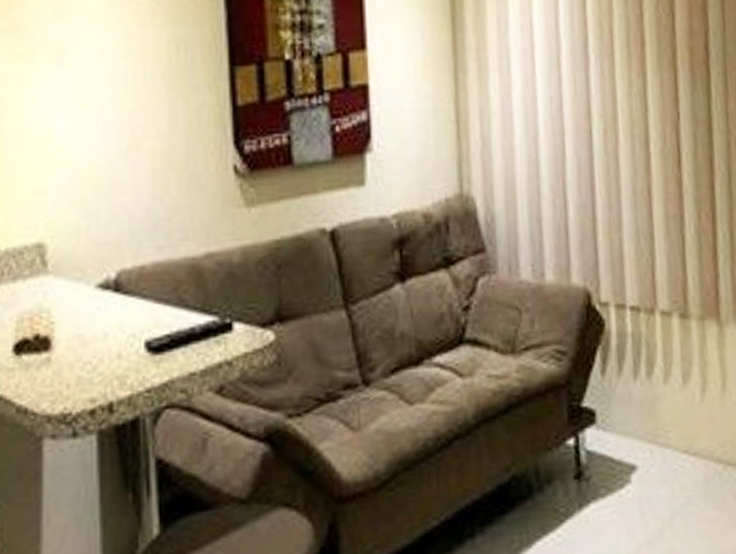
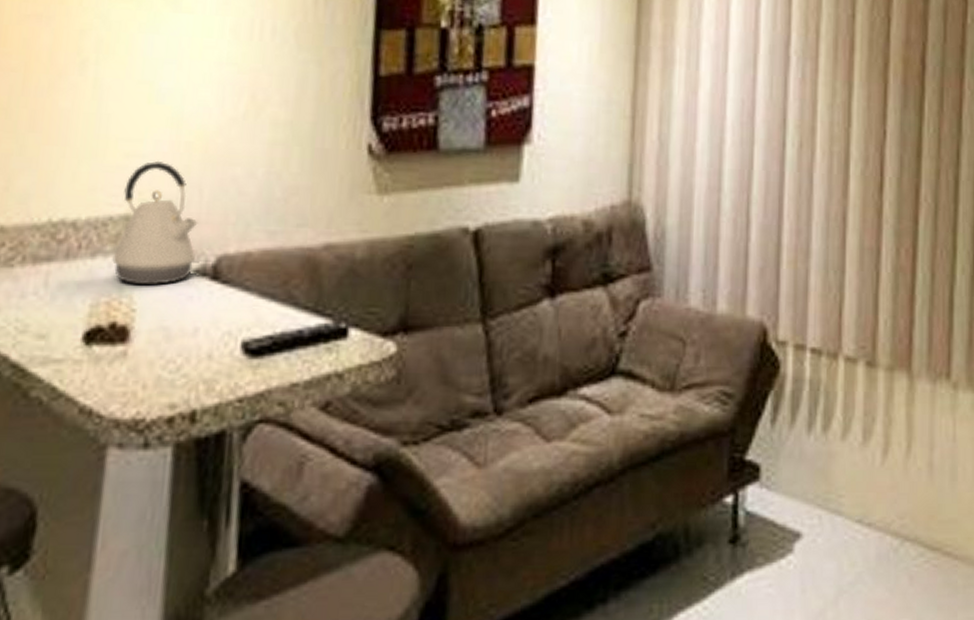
kettle: none [30,195,99,301] -> present [112,160,198,285]

